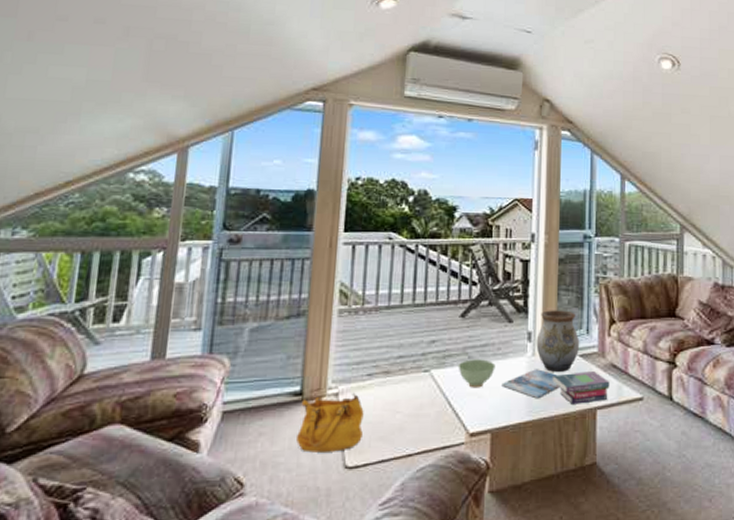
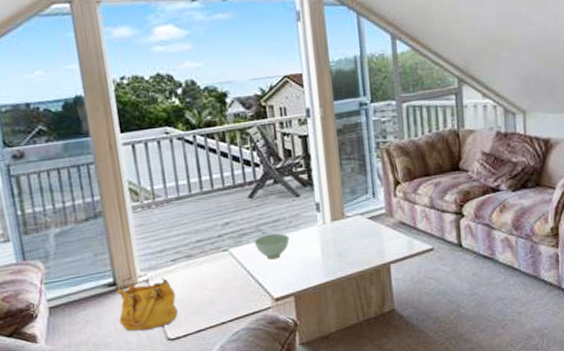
magazine: present [502,369,560,399] -> none [297,235,353,262]
vase: present [536,310,580,372] -> none [324,178,368,236]
books: present [552,371,610,404] -> none [345,230,401,262]

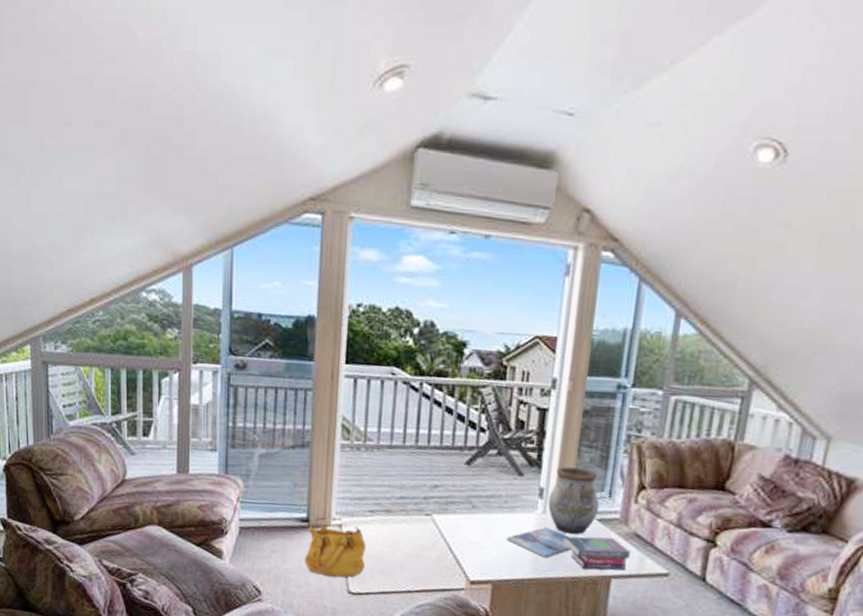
bowl: present [253,233,290,260] -> none [460,508,501,539]
magazine: none [297,235,353,262] -> present [506,527,572,558]
vase: none [324,178,368,236] -> present [547,466,600,535]
books: none [345,230,401,262] -> present [563,536,631,571]

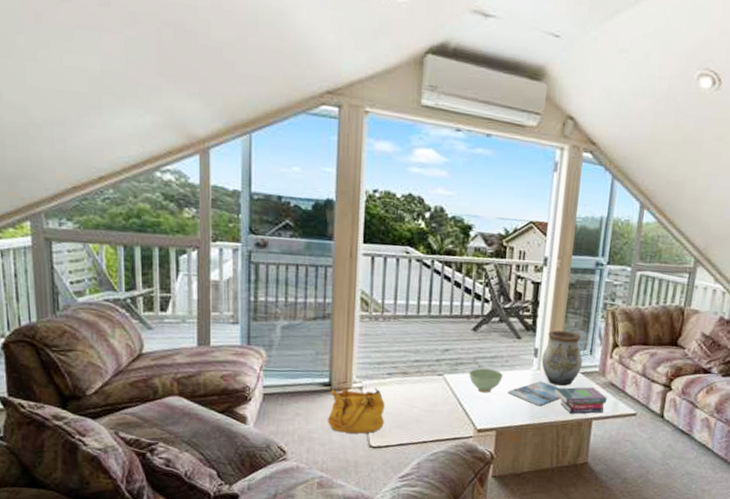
bowl: none [460,508,501,539] -> present [468,368,503,393]

